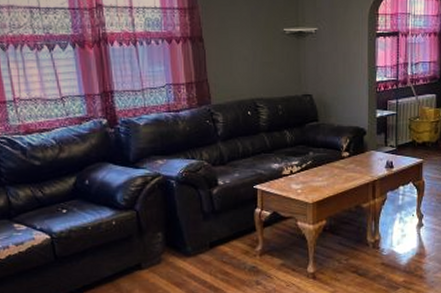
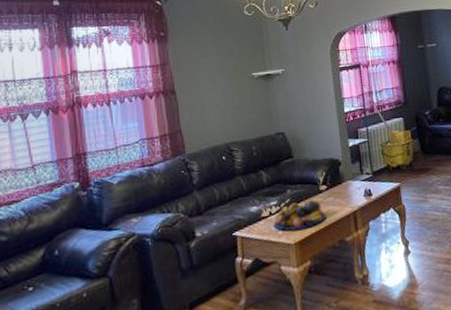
fruit bowl: none [294,165,346,191] -> present [274,200,326,230]

